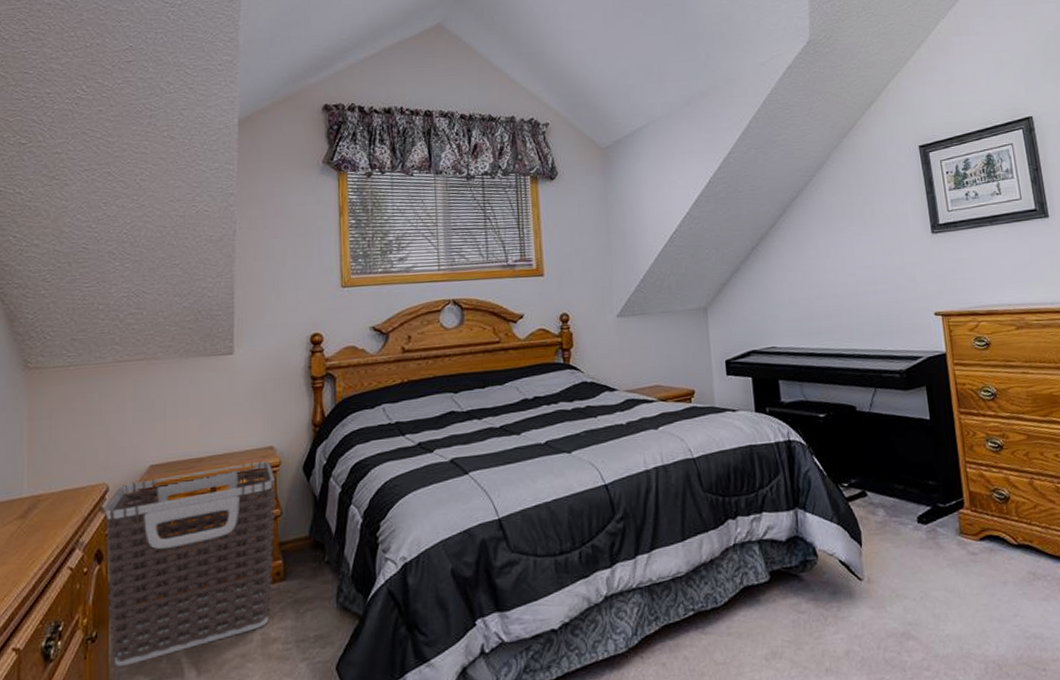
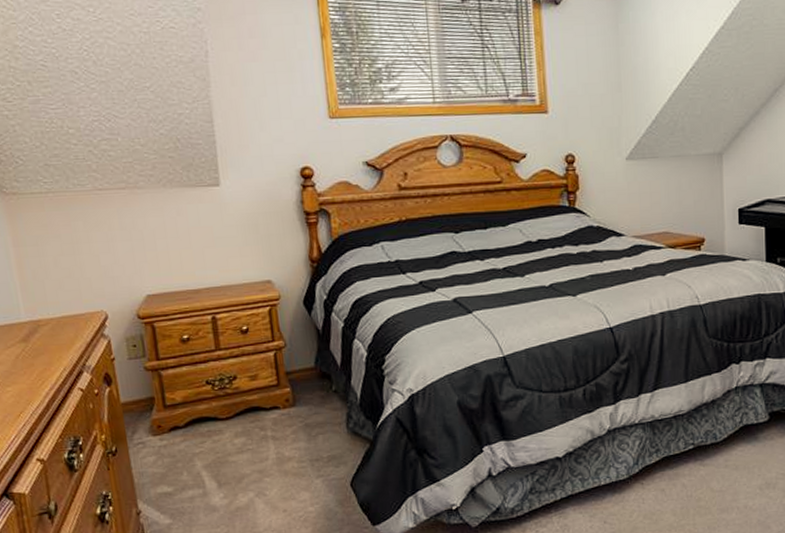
clothes hamper: present [102,460,276,666] -> none [104,294,284,477]

